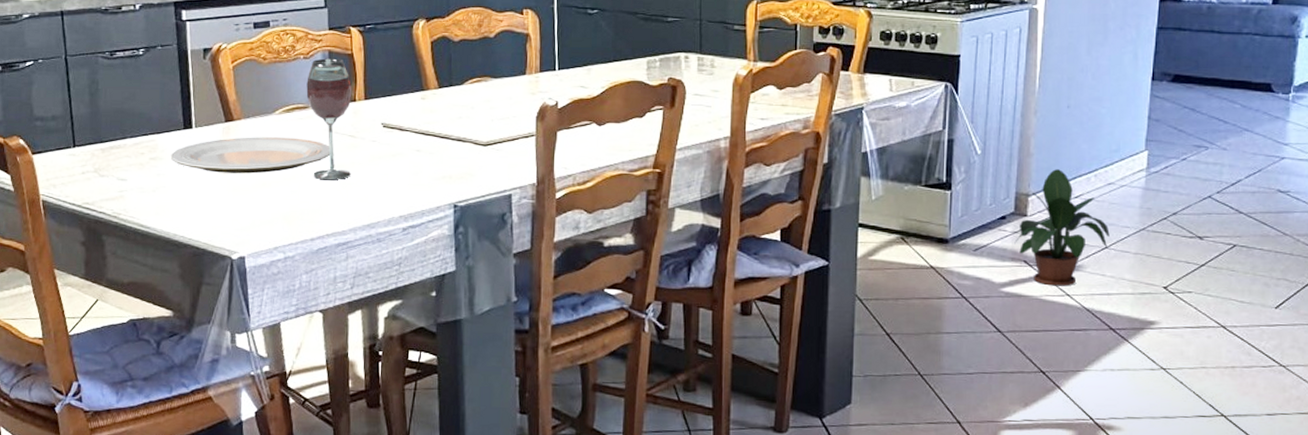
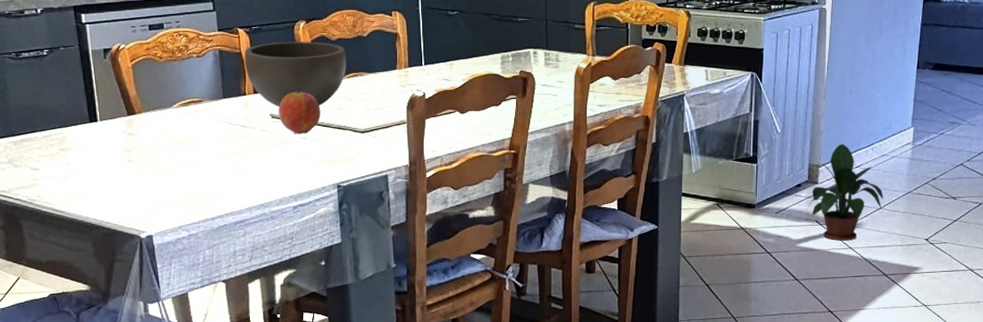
plate: present [170,137,331,174] -> none [78,128,225,161]
wineglass: present [306,58,352,180] -> none [200,57,244,166]
bowl: none [356,42,470,115] -> present [244,42,347,107]
fruit: none [390,92,439,146] -> present [278,86,321,134]

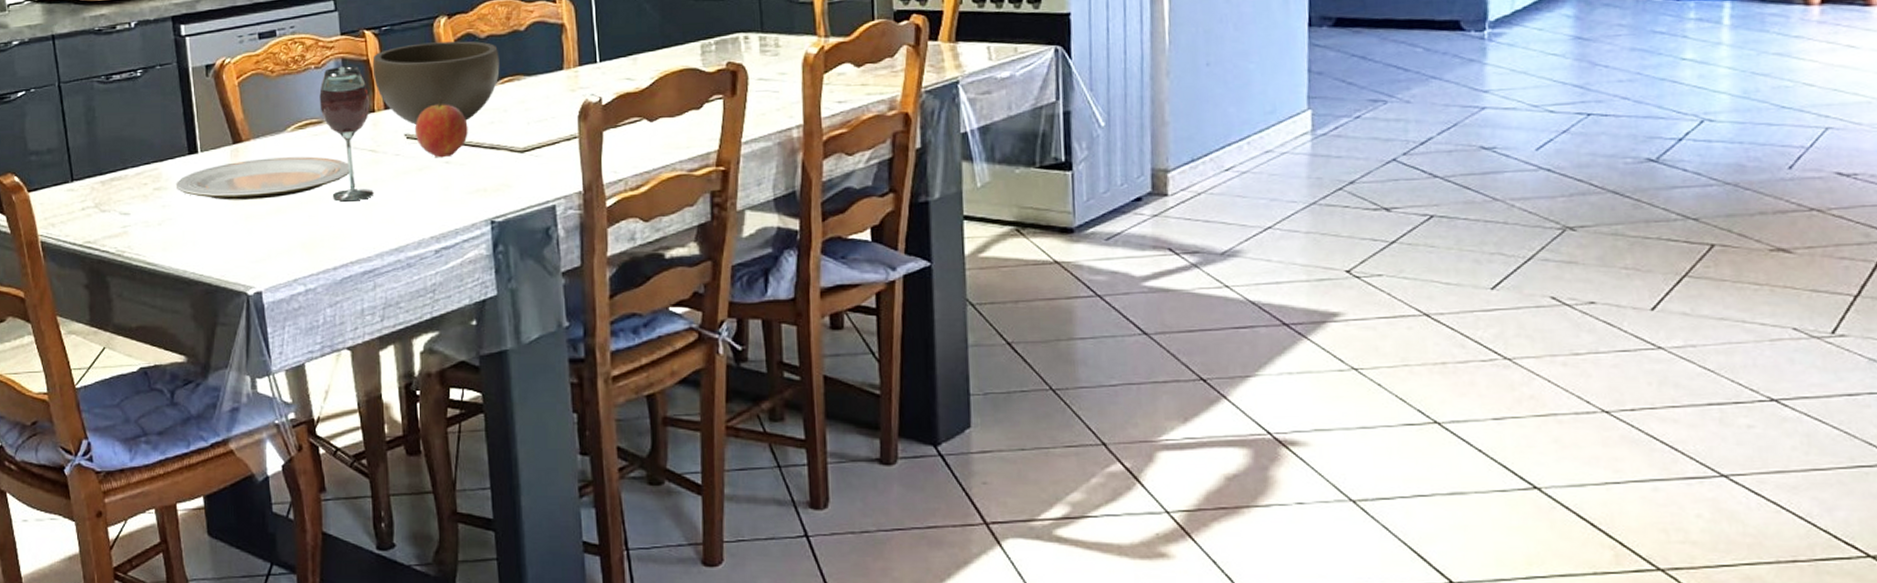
plate: none [78,128,225,161] -> present [175,156,350,200]
wineglass: none [200,57,244,166] -> present [319,66,374,202]
potted plant: present [808,144,883,241] -> none [1155,138,1273,277]

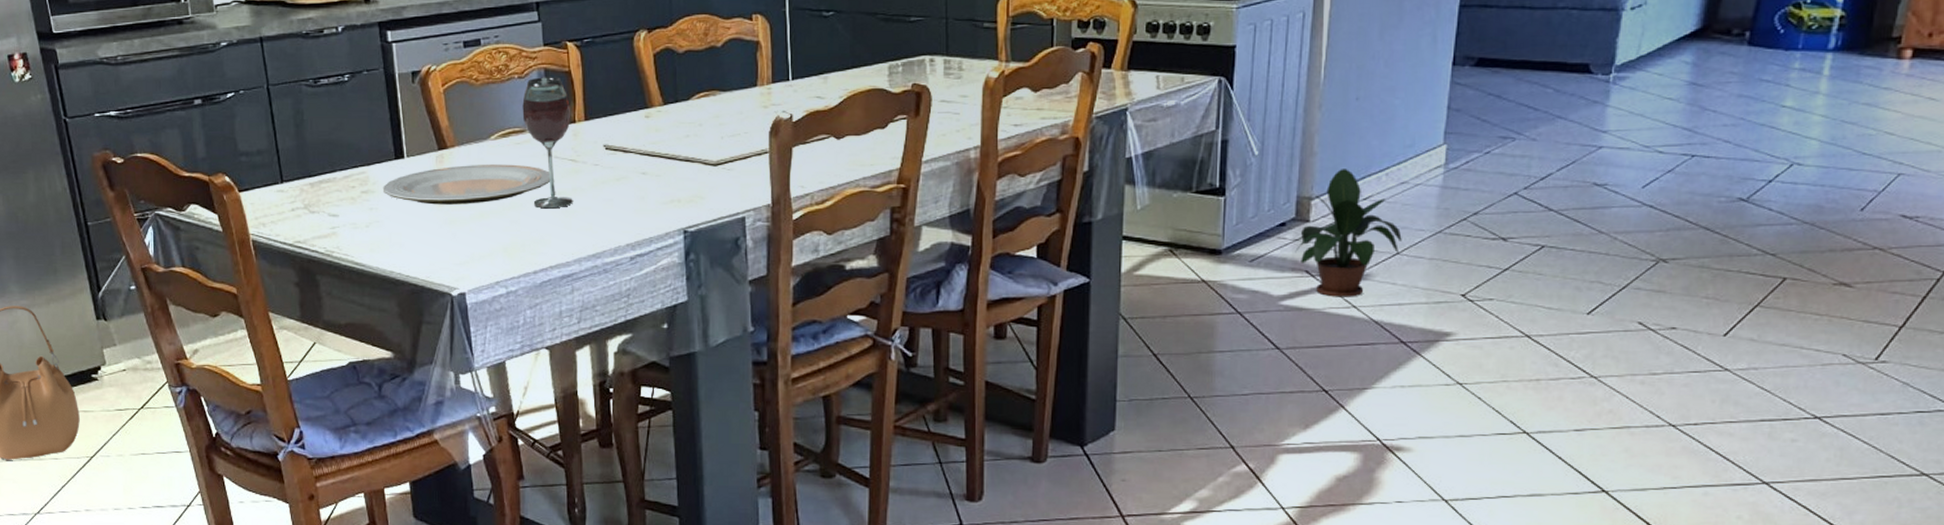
bowl: present [372,41,500,125] -> none [574,55,696,136]
fruit: present [414,97,468,158] -> none [613,110,664,169]
potted plant: none [1155,138,1273,277] -> present [1295,169,1402,297]

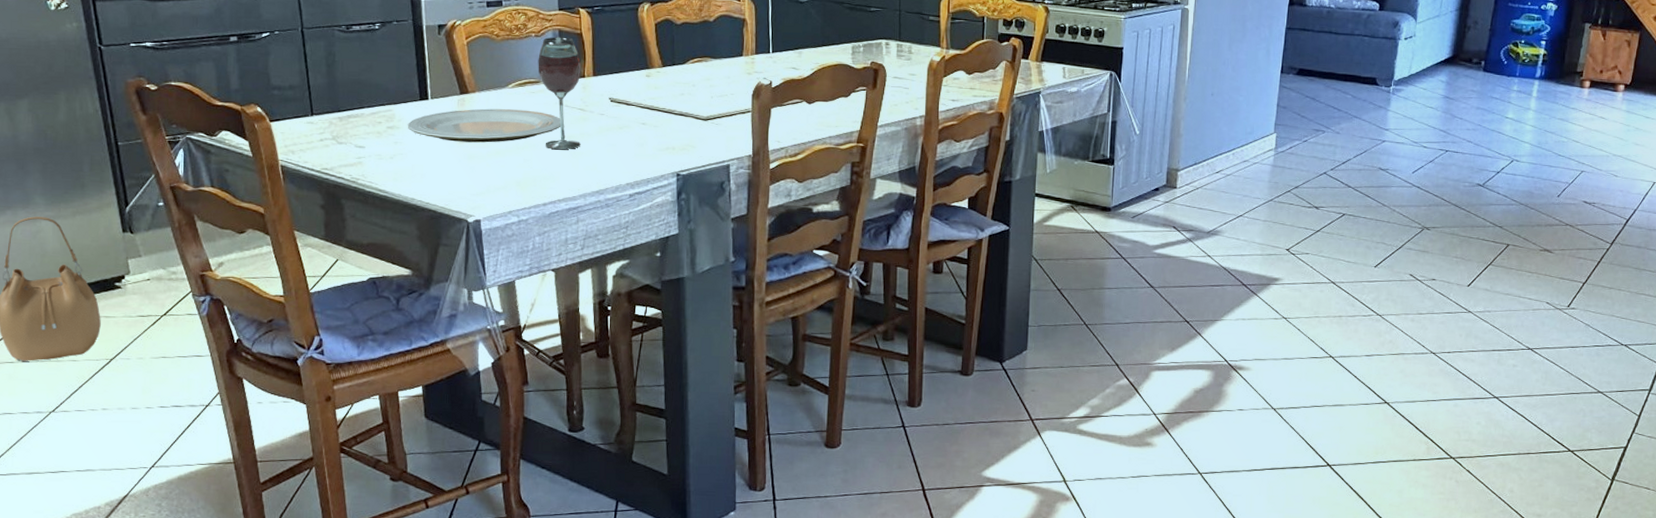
potted plant: present [1295,169,1402,297] -> none [1166,148,1244,249]

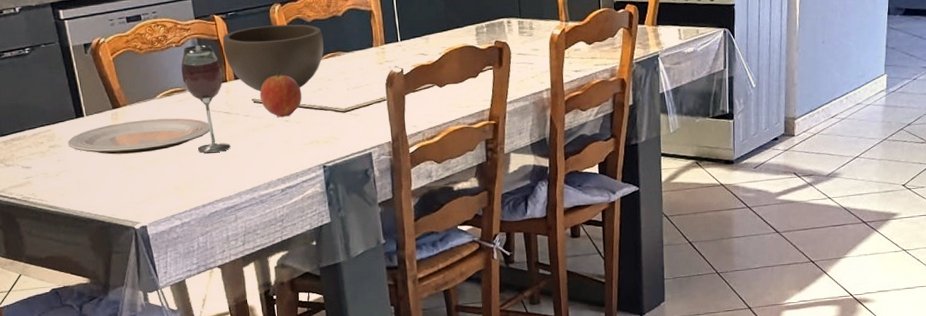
bowl: none [585,23,692,91] -> present [222,24,324,92]
fruit: none [618,70,662,120] -> present [259,69,302,118]

